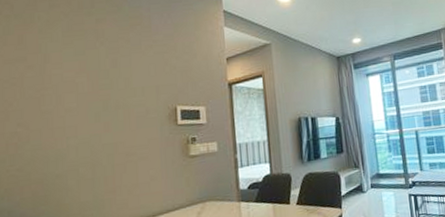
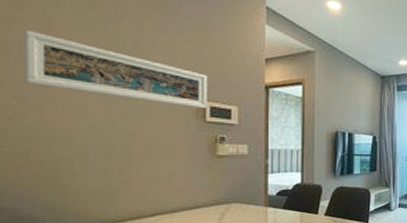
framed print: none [26,65,178,114] -> present [24,30,208,109]

